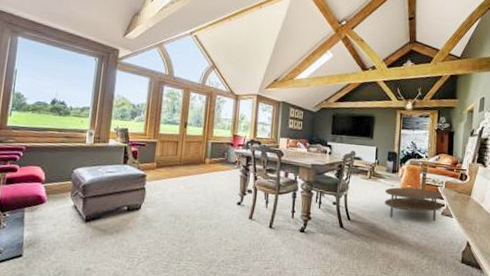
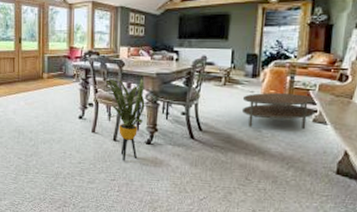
house plant: none [263,166,309,249] -> present [104,77,155,161]

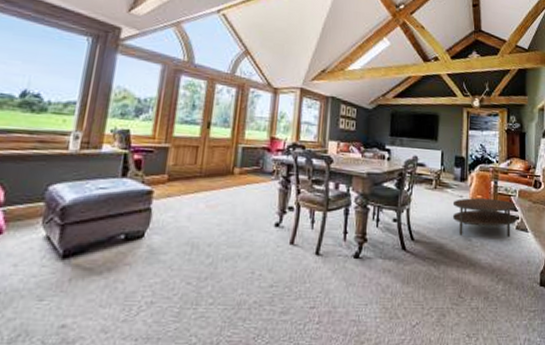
house plant: present [104,77,155,161] -> none [308,176,365,281]

